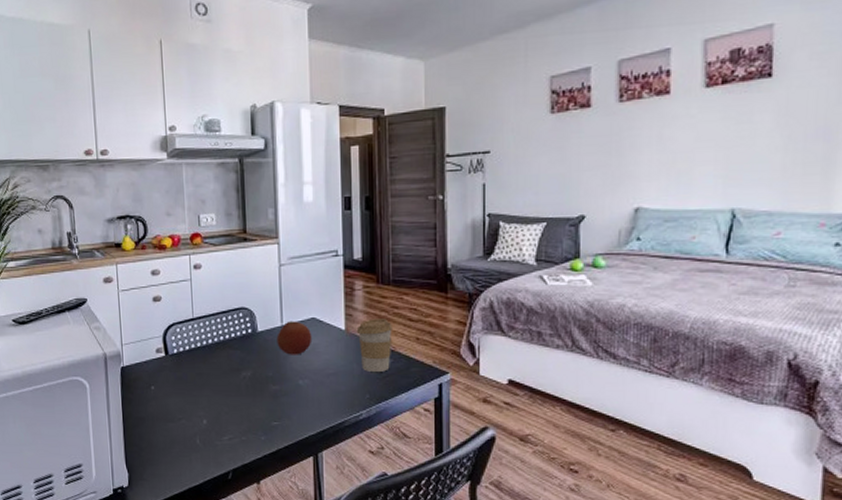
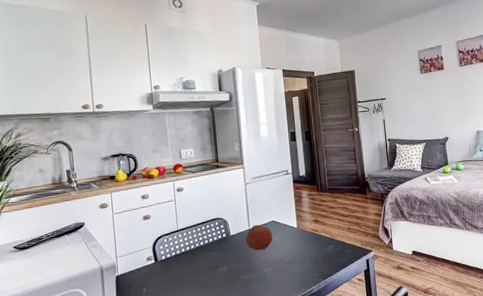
coffee cup: present [356,319,393,372] -> none [305,216,332,257]

